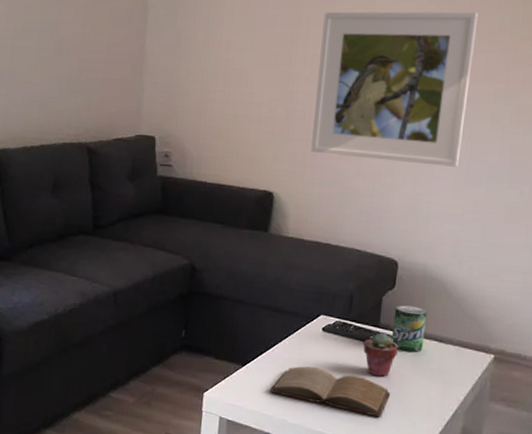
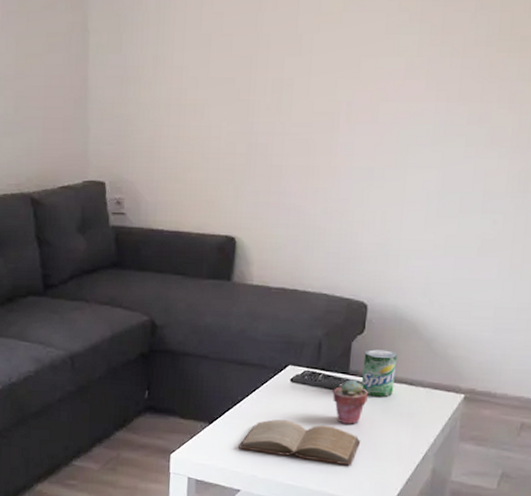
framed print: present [311,11,478,167] -> none [274,21,452,199]

